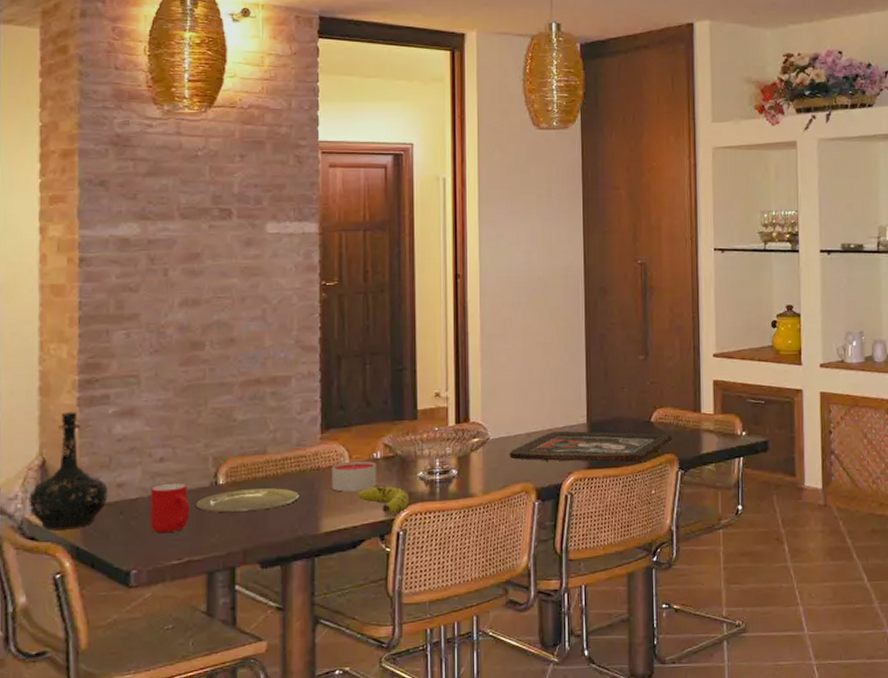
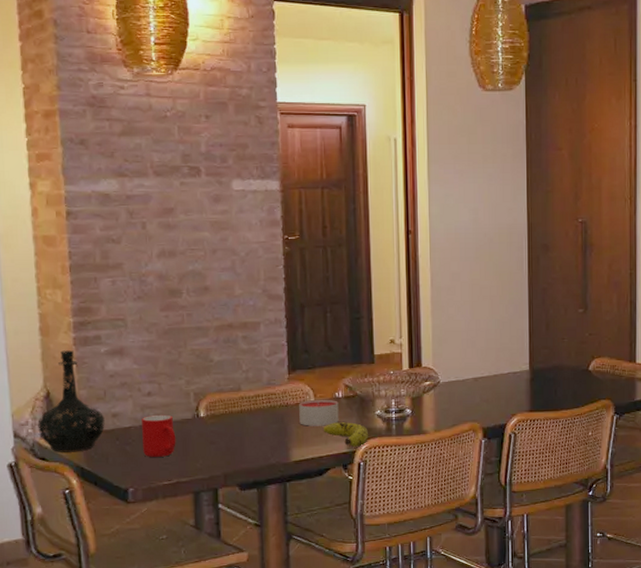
plate: present [195,488,299,513] -> none [181,421,271,442]
religious icon: present [509,431,673,463] -> none [458,377,609,407]

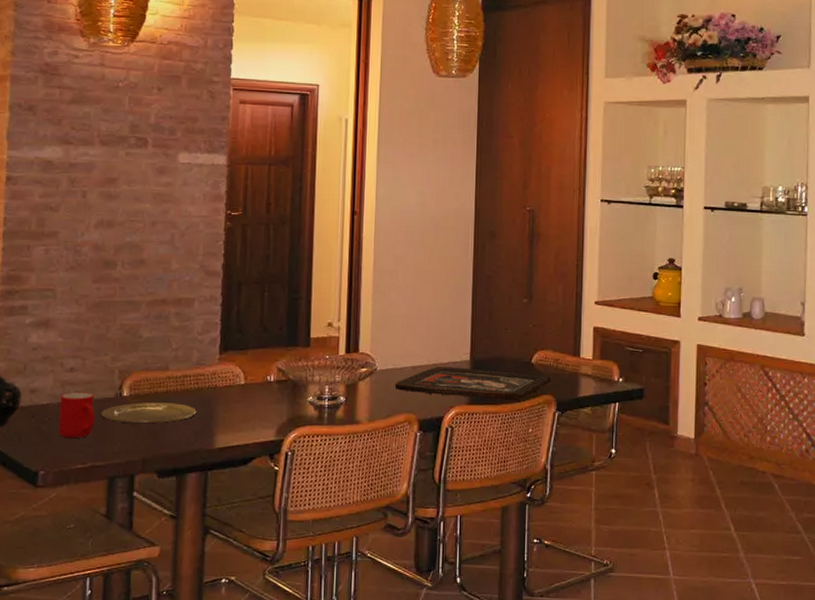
plate: none [181,421,271,442] -> present [100,402,197,424]
candle: present [299,399,339,426] -> none [227,382,270,411]
fruit: present [322,422,368,447] -> none [251,408,298,435]
religious icon: none [458,377,609,407] -> present [394,367,552,402]

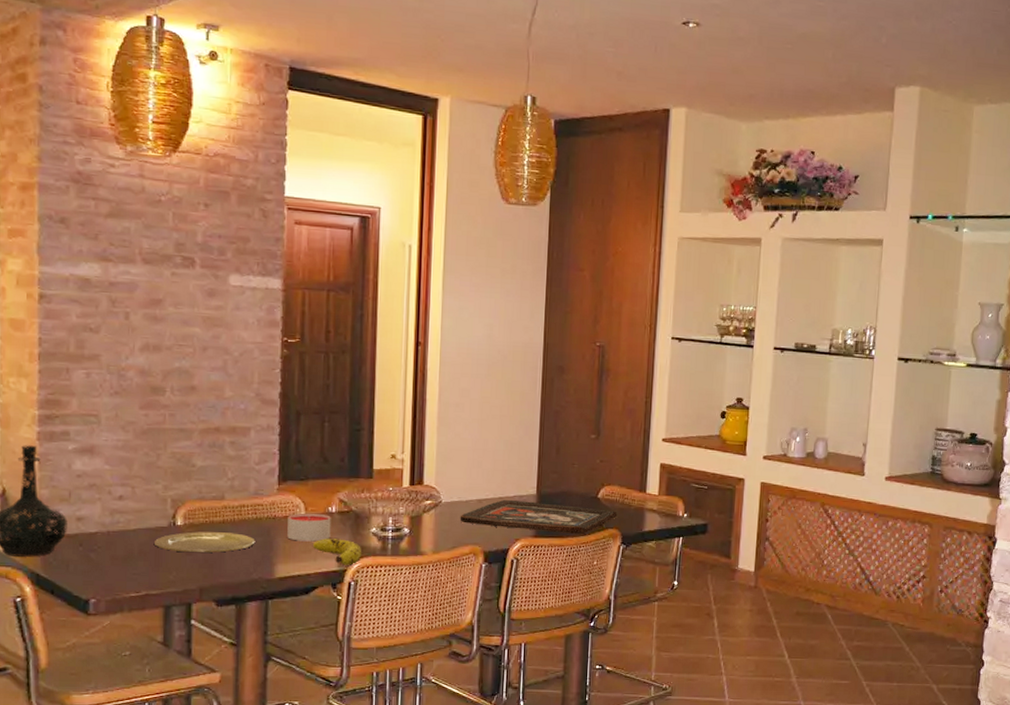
cup: present [59,392,95,438] -> none [109,520,148,566]
candle: none [227,382,270,411] -> present [287,513,331,542]
fruit: none [251,408,298,435] -> present [312,538,361,565]

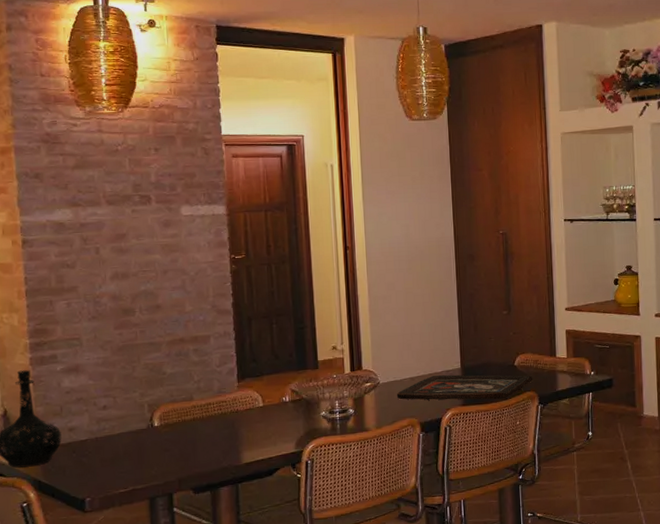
plate: present [153,531,255,553] -> none [136,428,223,449]
candle: present [287,513,331,542] -> none [248,404,287,430]
fruit: present [312,538,361,565] -> none [271,424,314,447]

